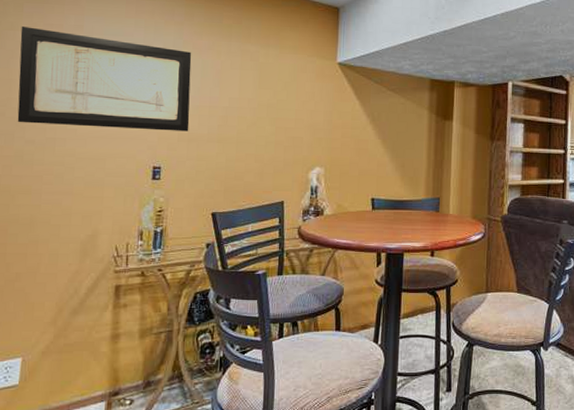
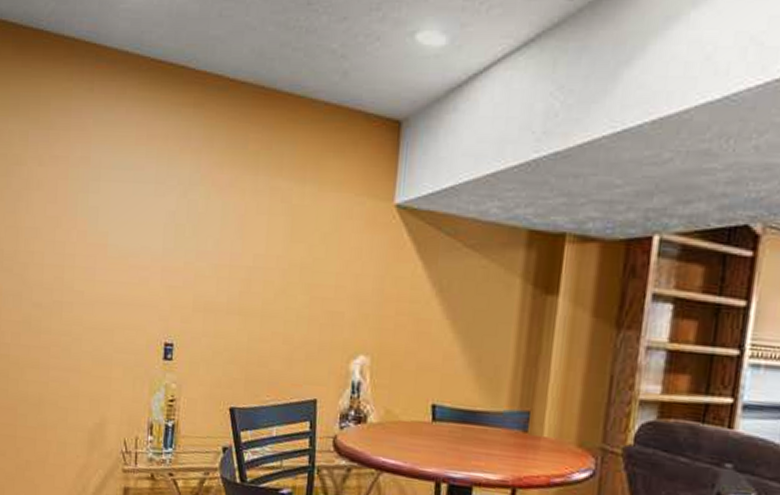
wall art: present [17,26,192,132] -> none [24,160,211,299]

